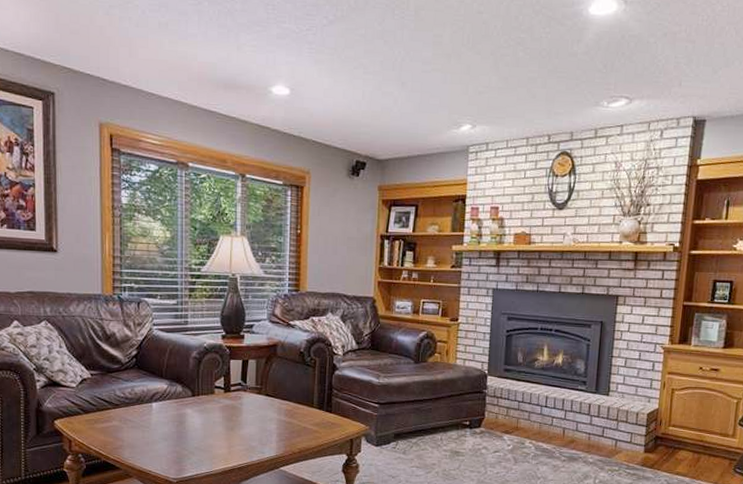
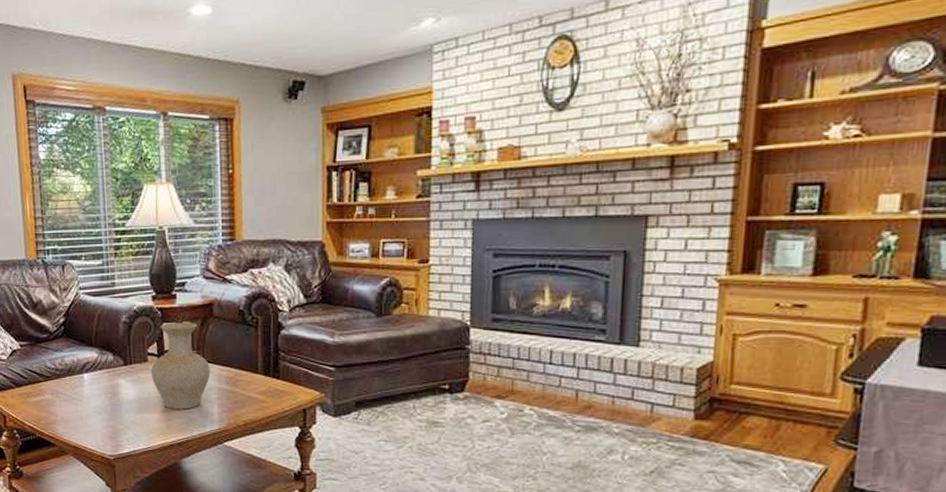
vase: none [217,360,272,438] -> present [150,323,211,410]

